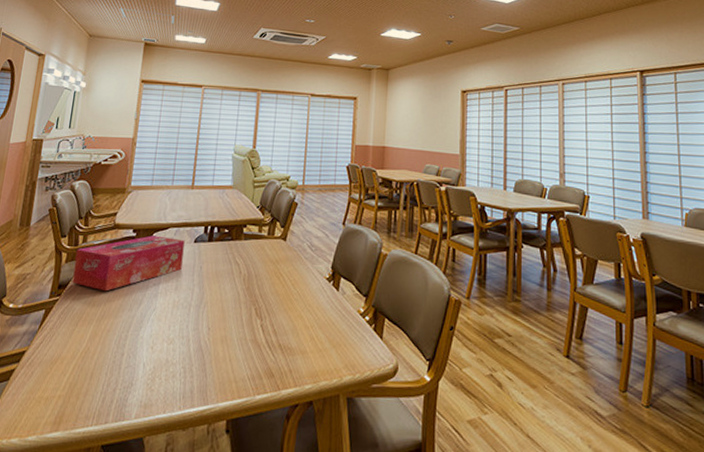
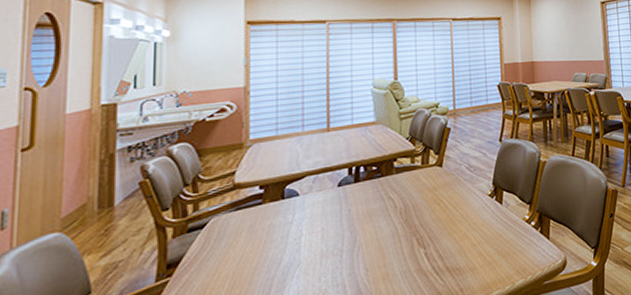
tissue box: present [72,235,185,292] -> none [186,186,326,260]

